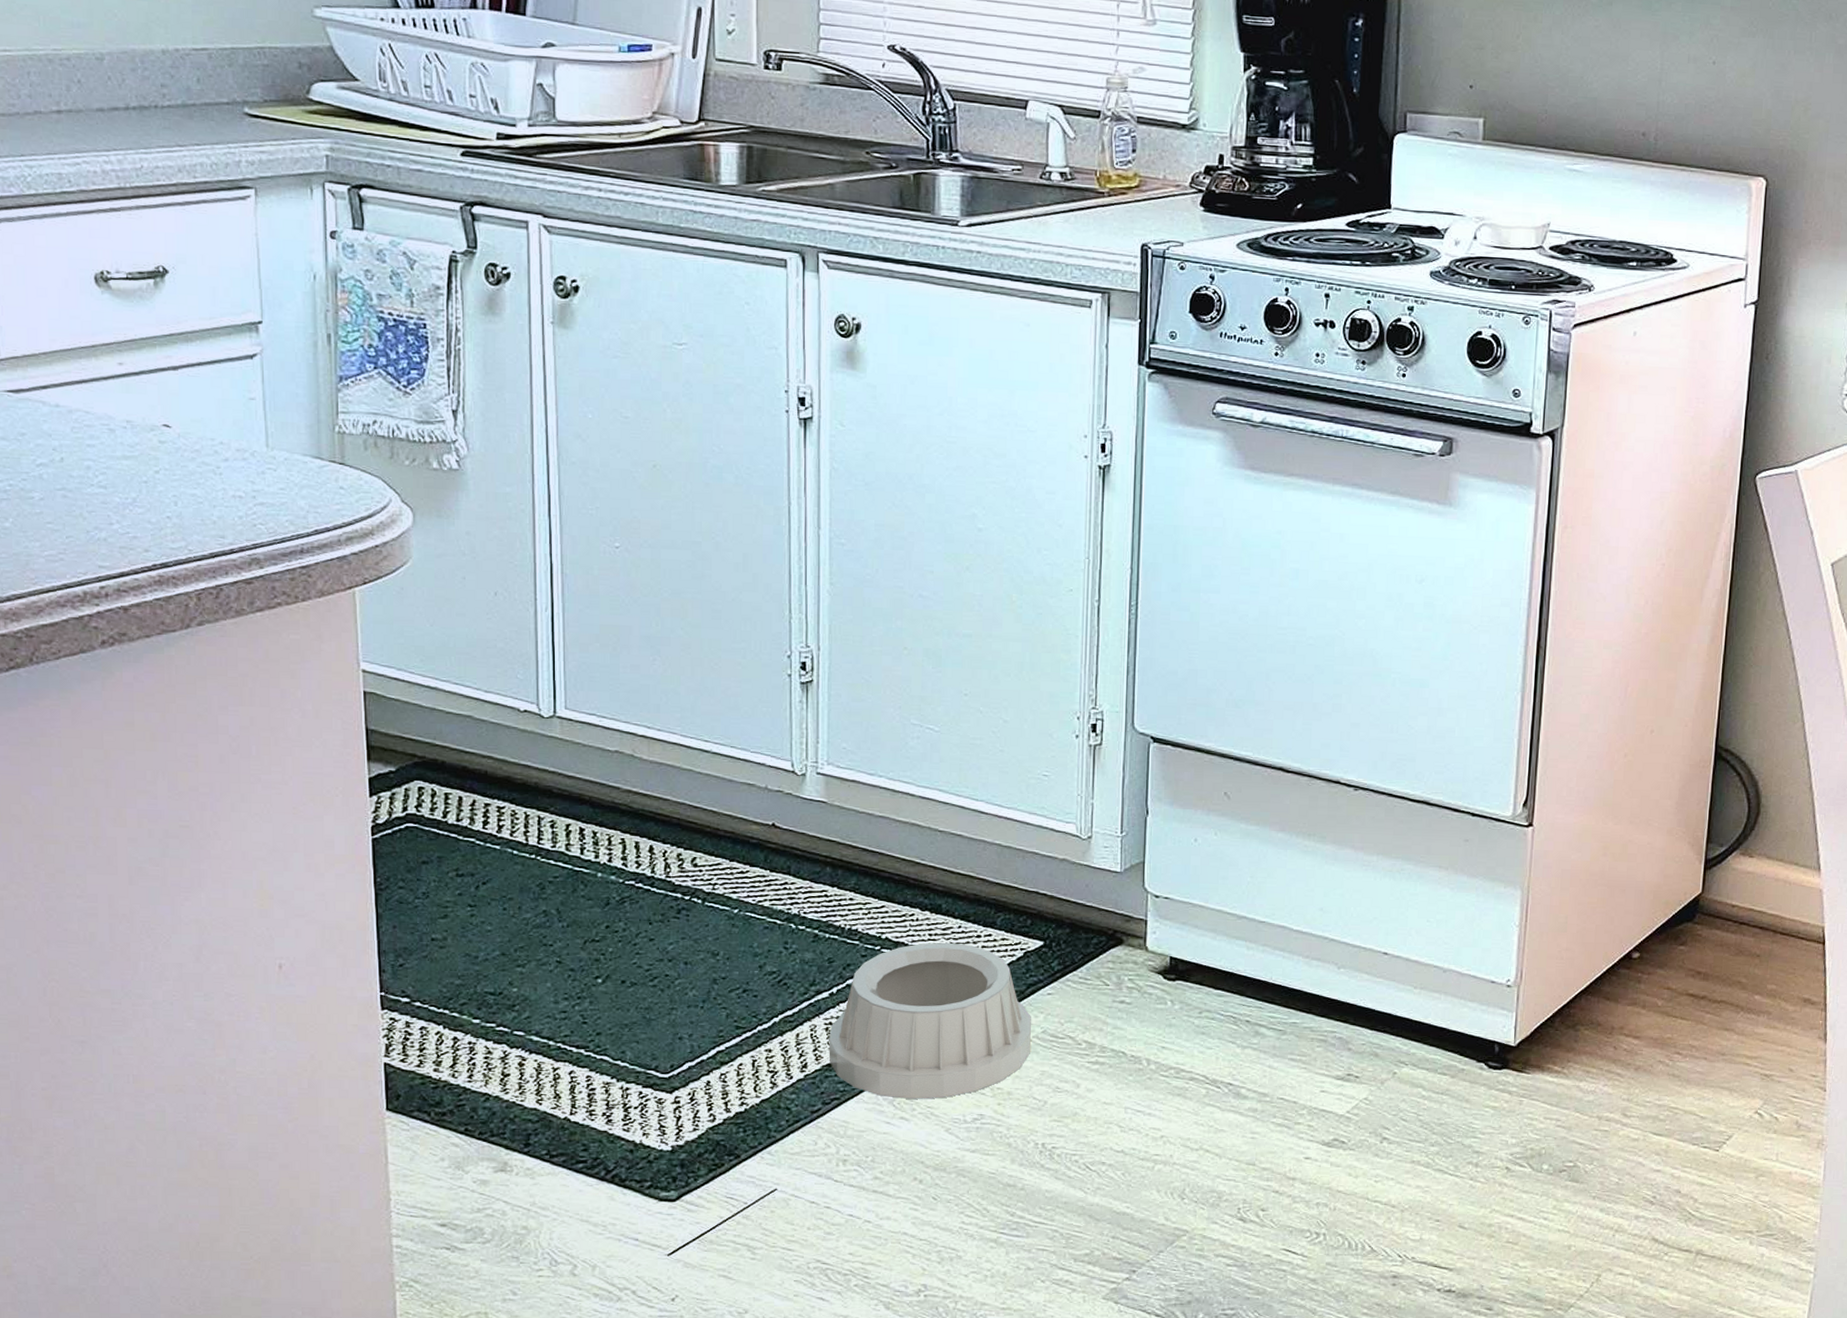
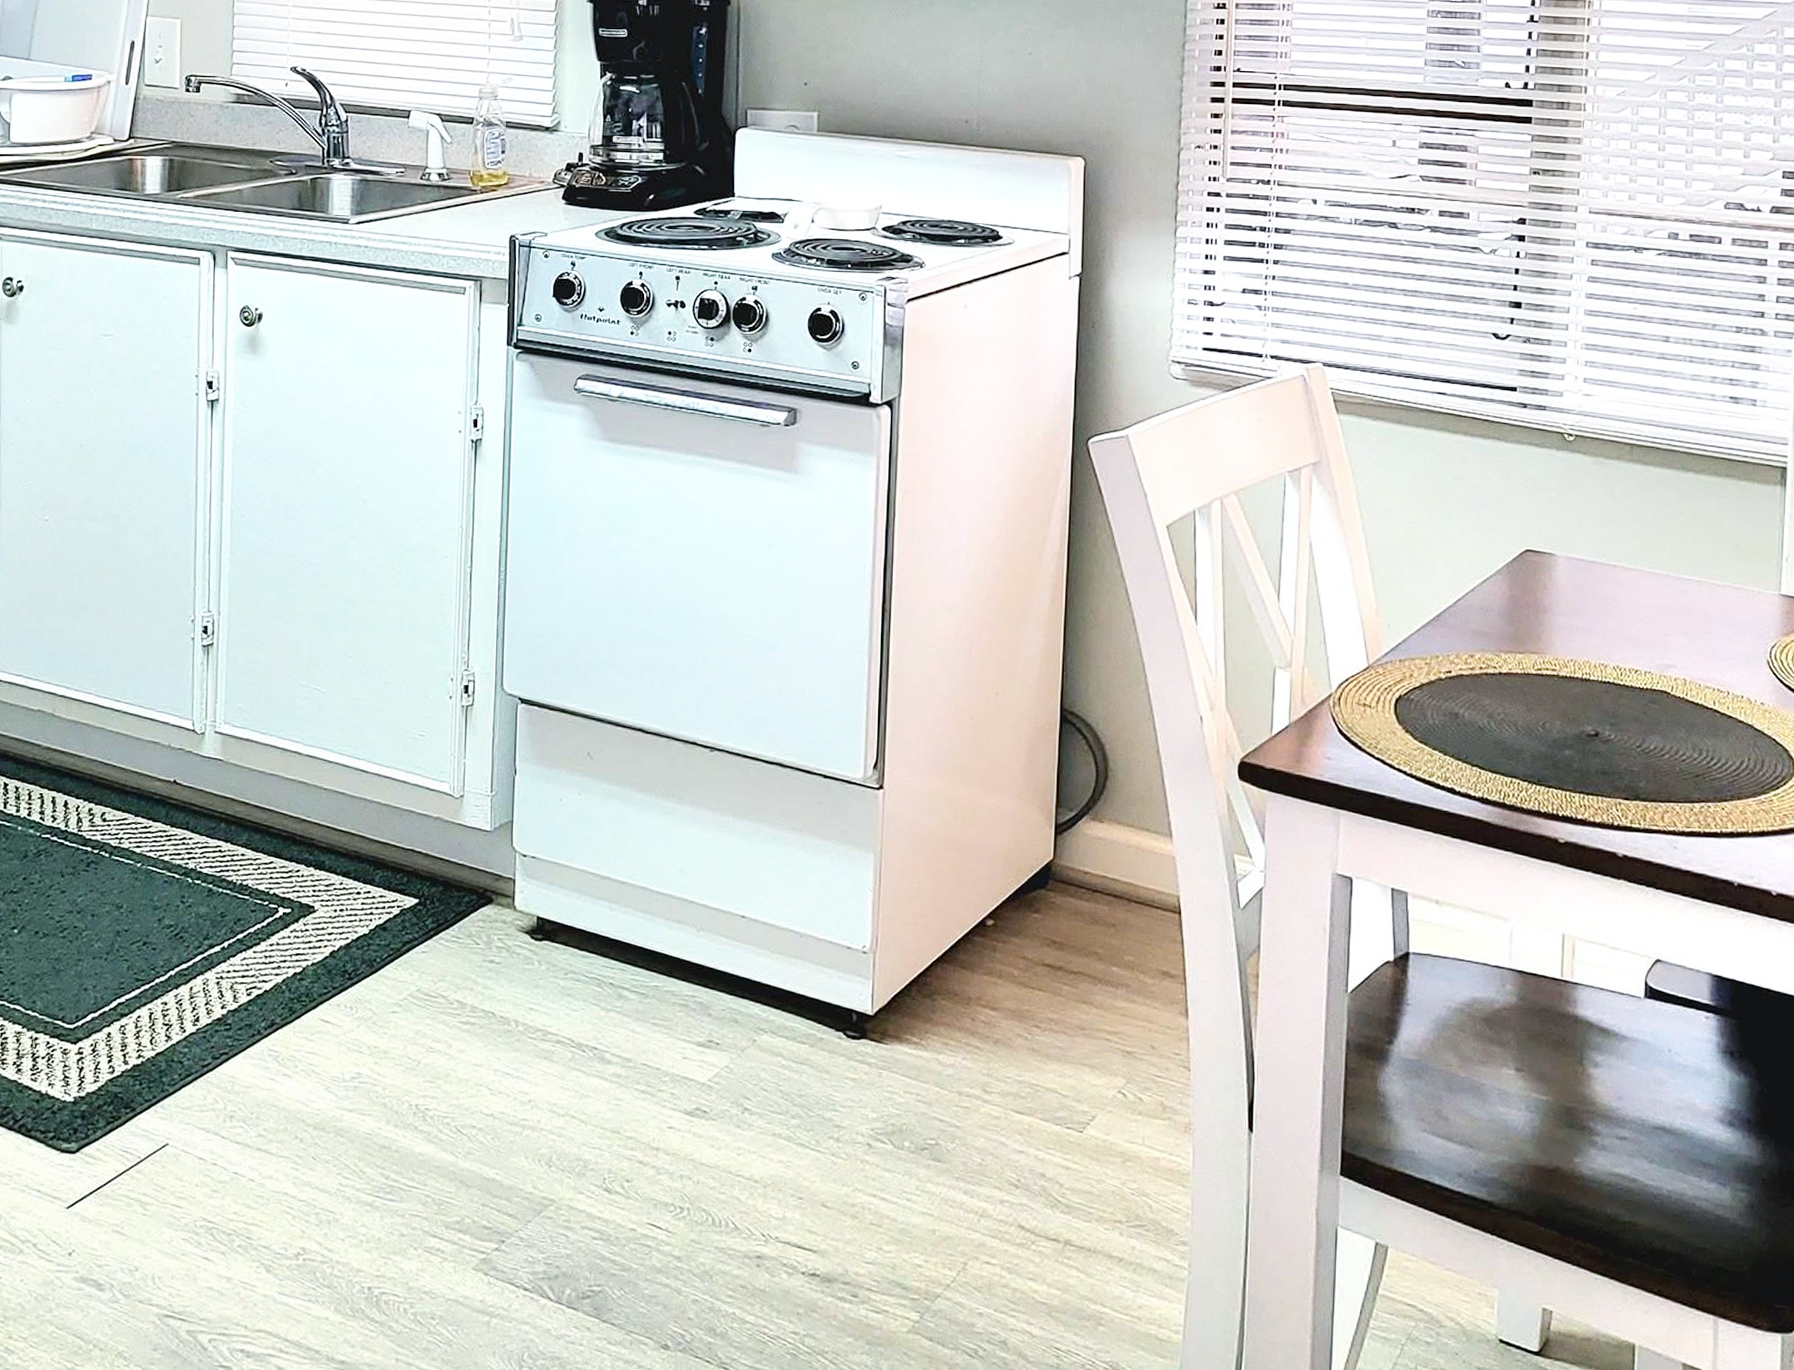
pet bowl: present [829,942,1032,1100] -> none [219,898,407,1057]

